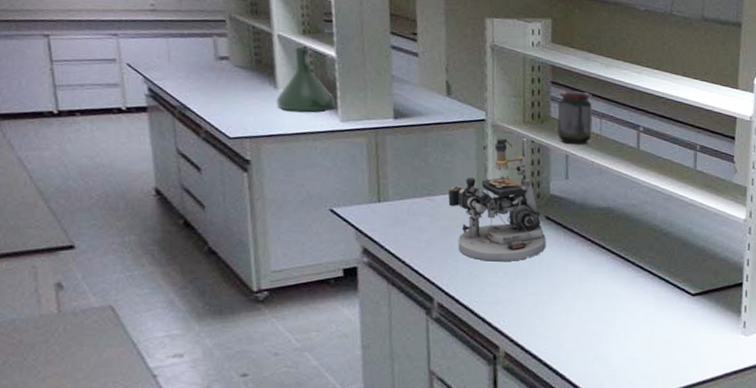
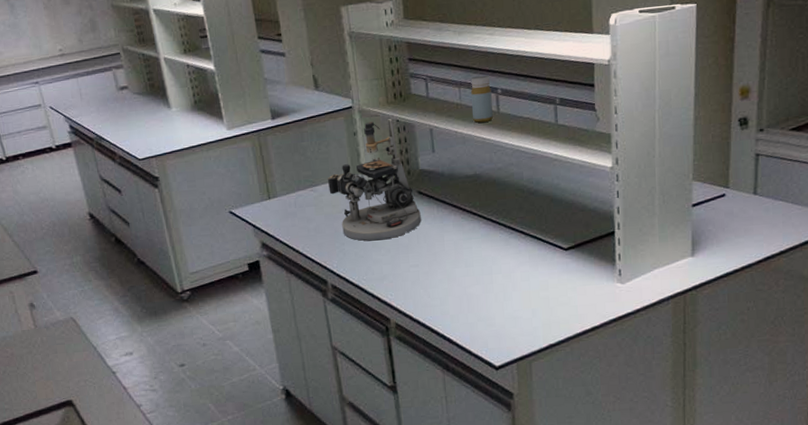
flask: present [276,47,335,113] -> none [171,66,221,128]
jar: present [557,90,593,144] -> none [417,62,453,118]
bottle: none [611,110,633,157] -> present [470,75,493,123]

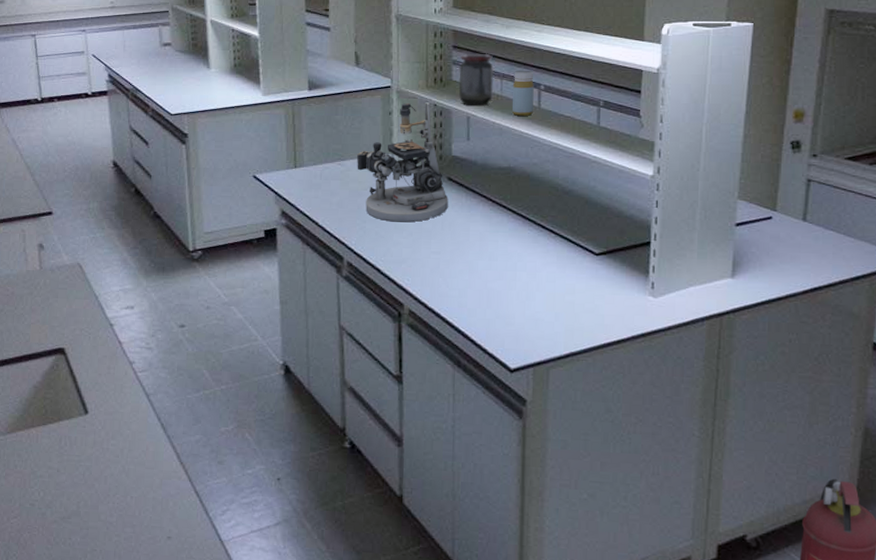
jar: none [417,62,453,118] -> present [458,53,494,106]

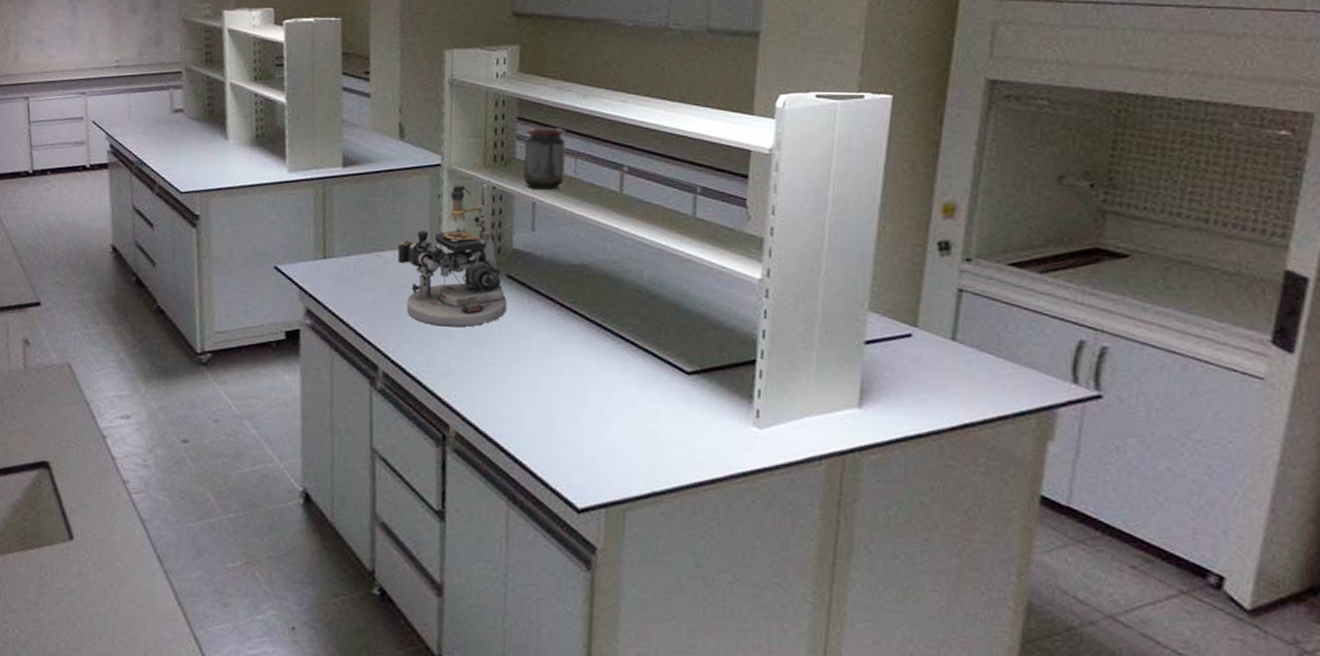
bottle: present [512,70,534,116] -> none [587,147,616,203]

